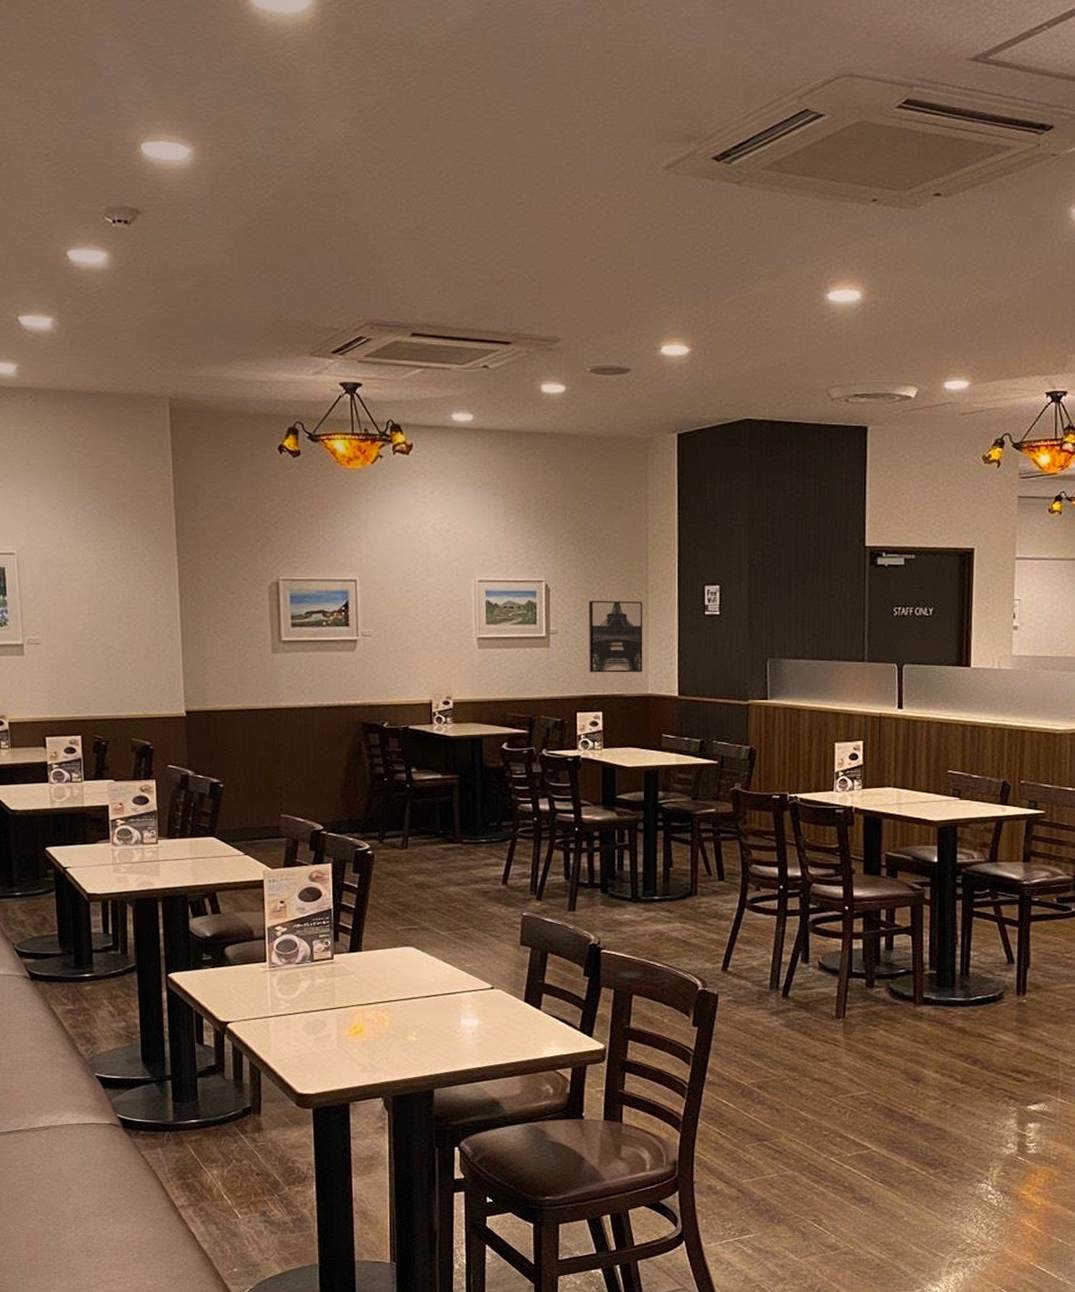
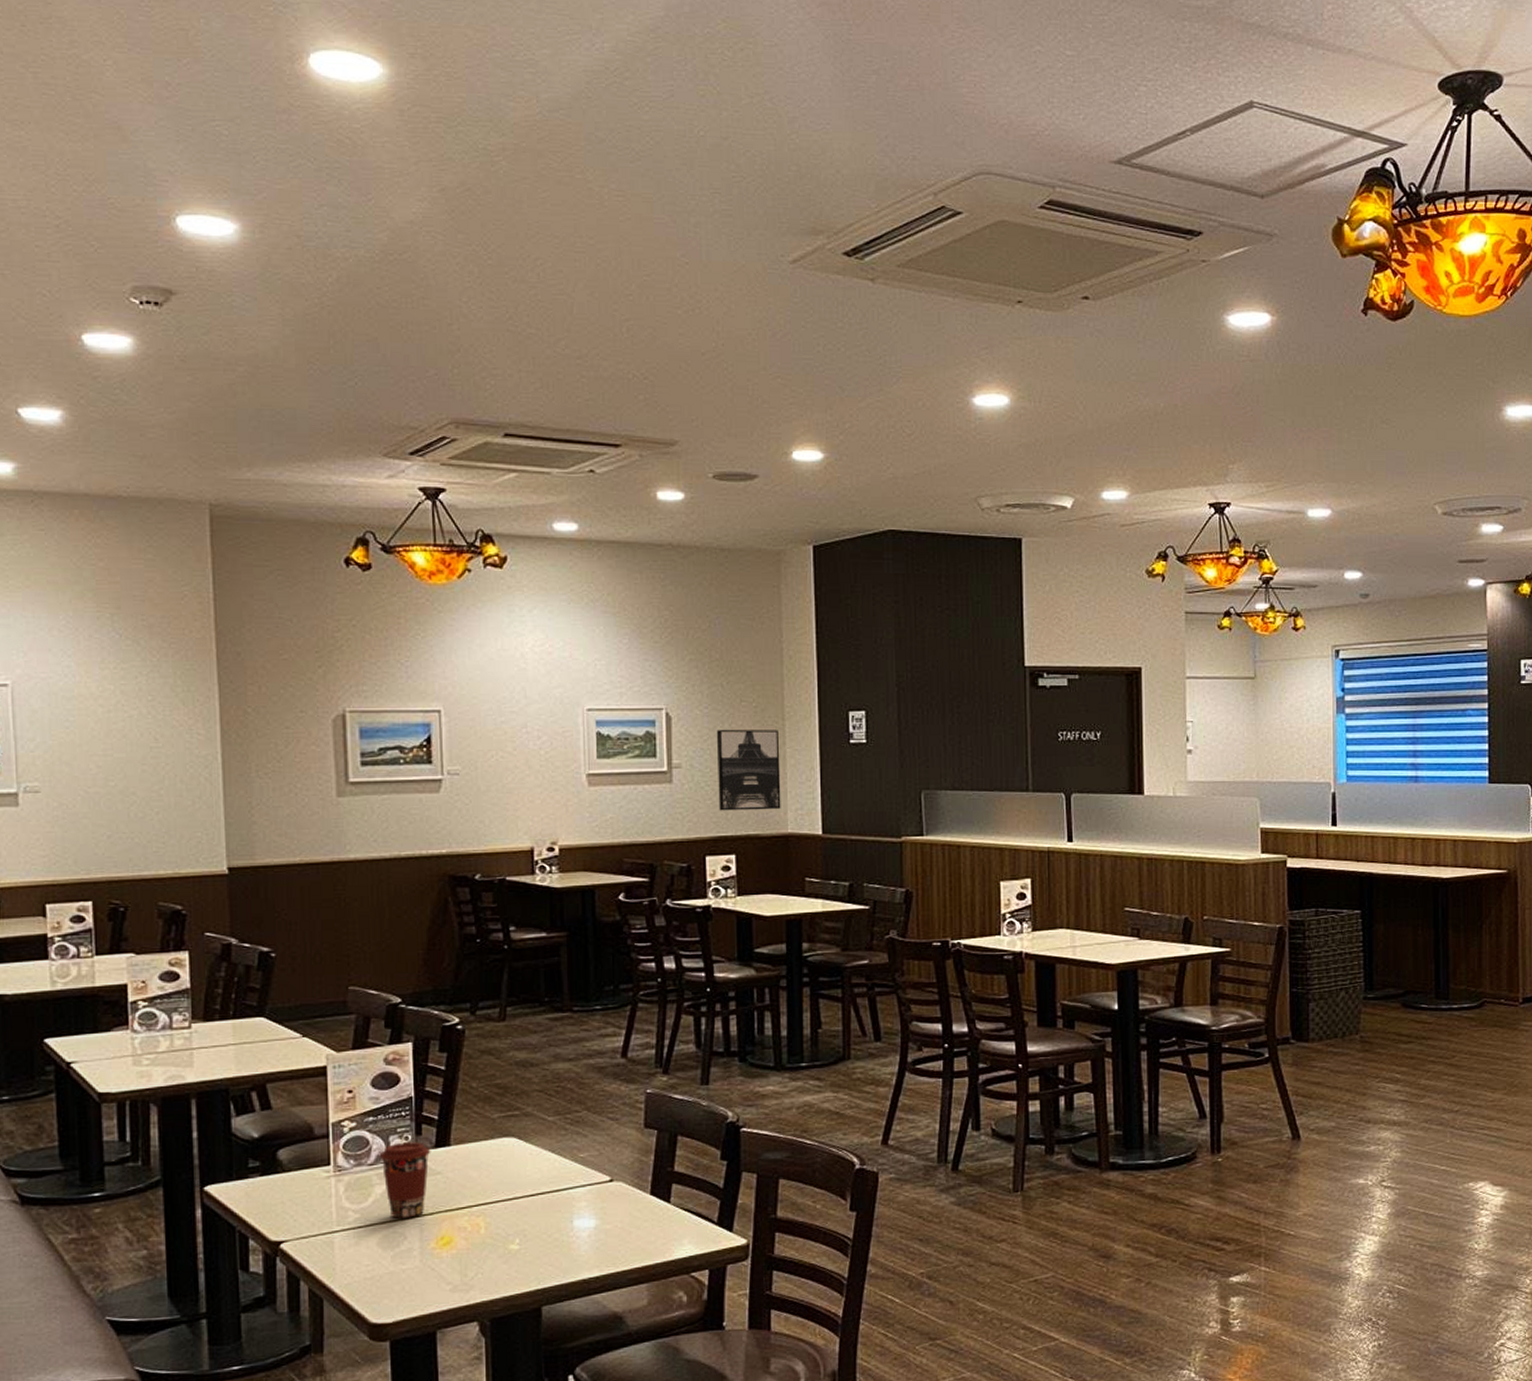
coffee cup: none [305,946,346,1009] -> present [379,1142,431,1218]

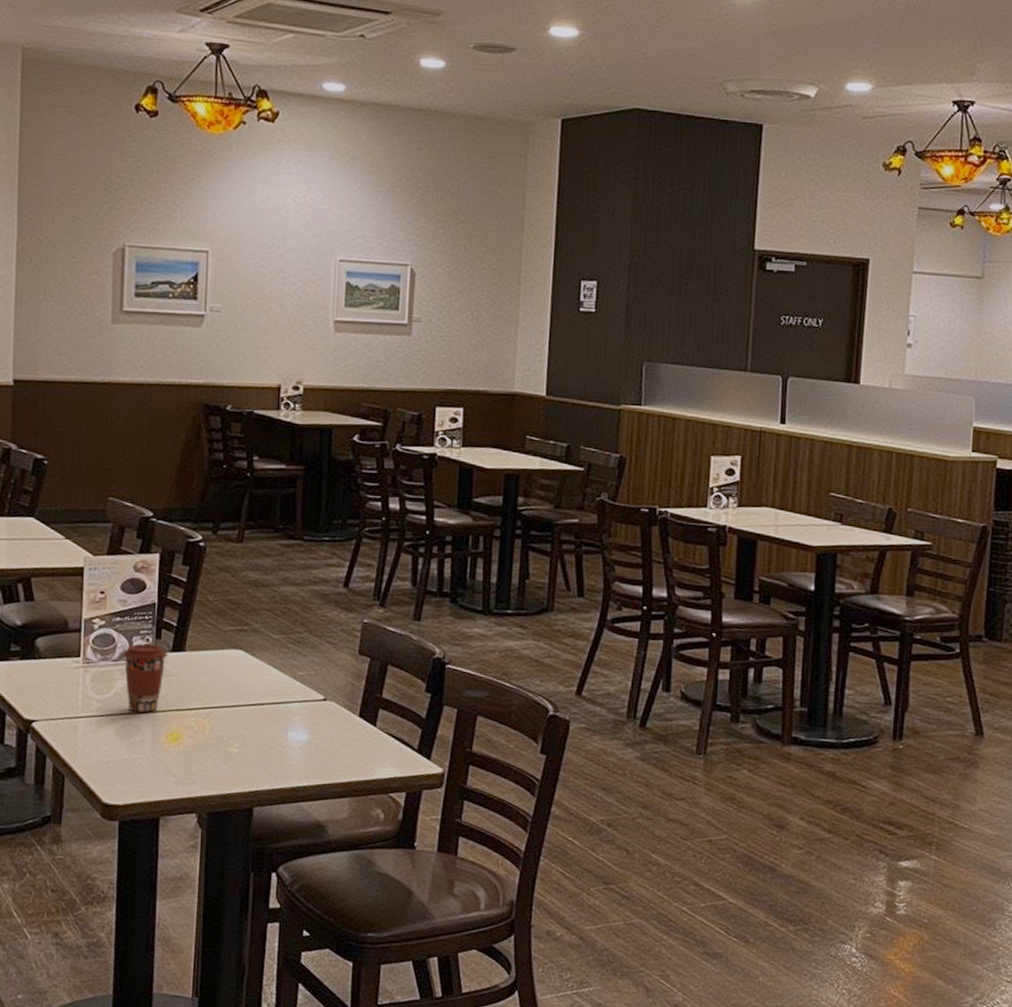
wall art: present [716,730,781,811] -> none [452,289,513,368]

